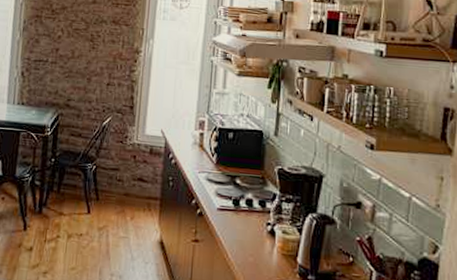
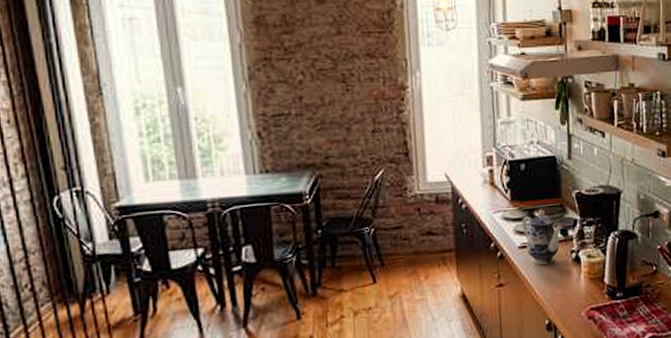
teapot: none [223,177,262,232] -> present [522,209,563,266]

